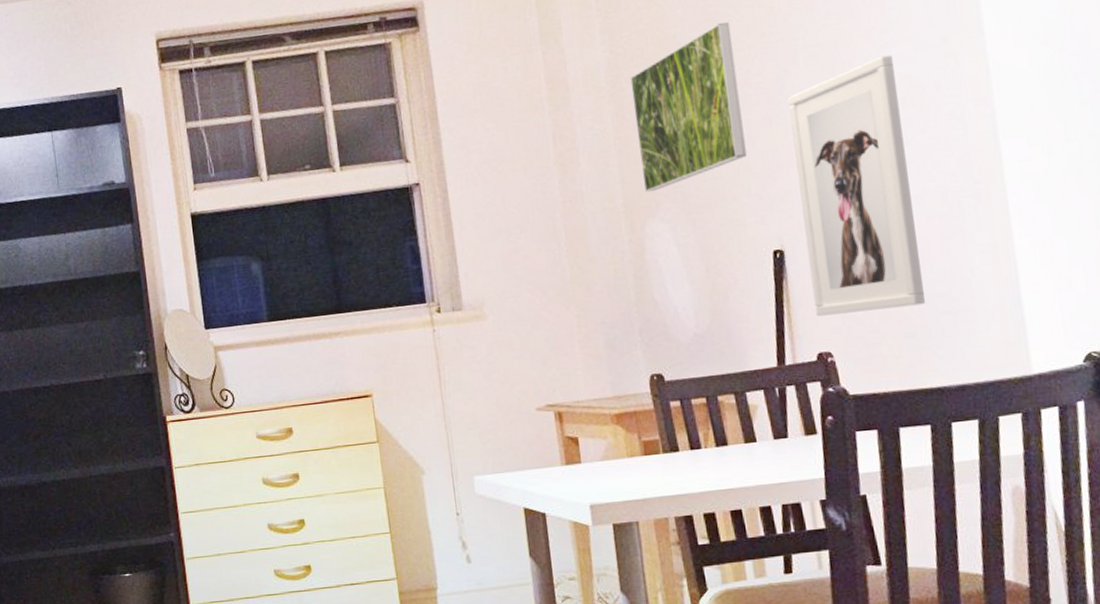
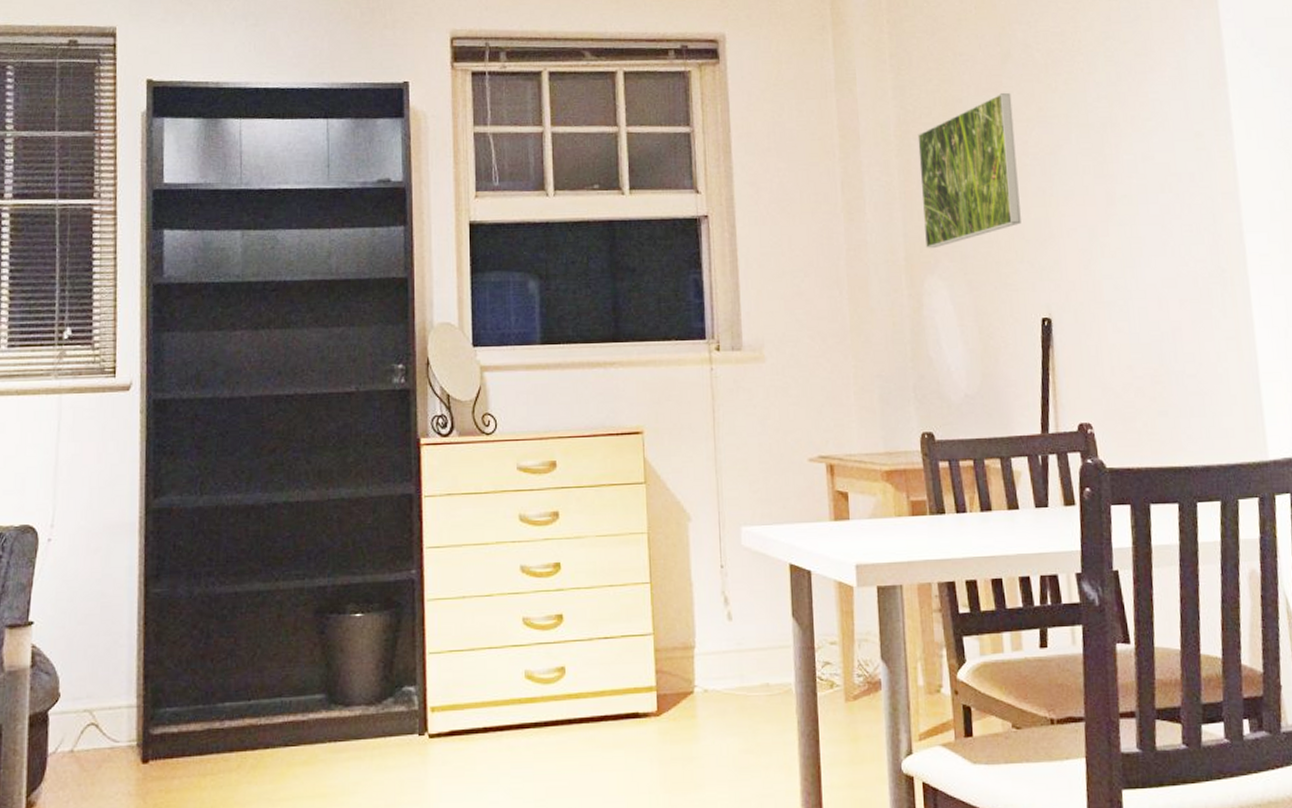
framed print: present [788,55,925,316] -> none [1060,142,1176,387]

